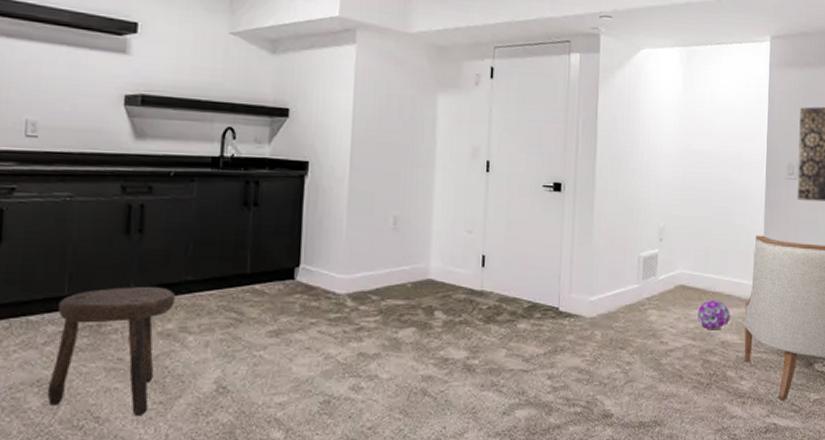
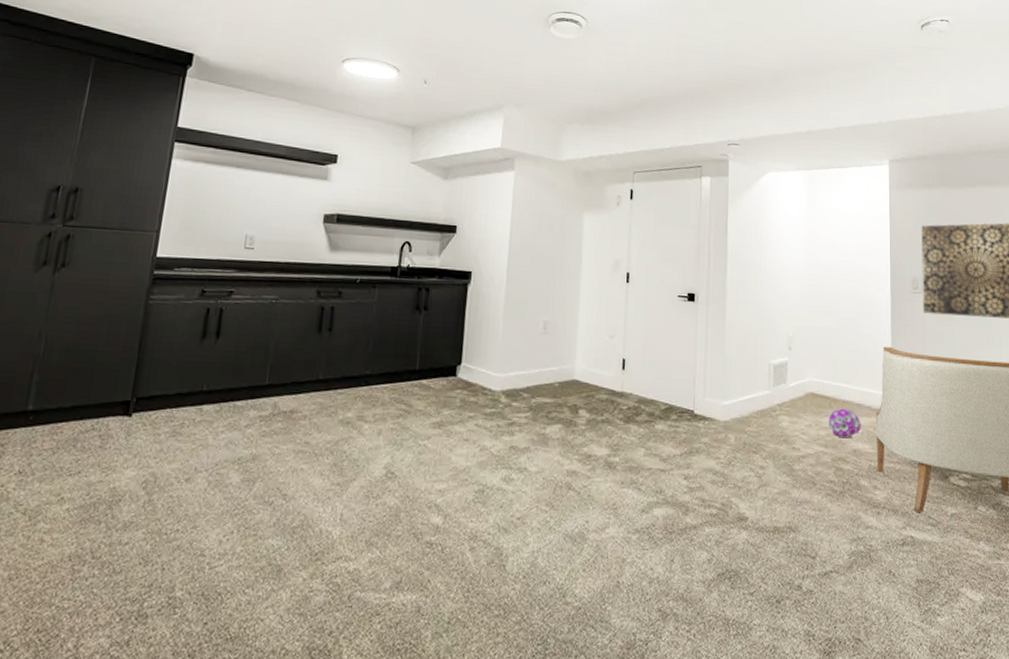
stool: present [47,287,175,416] -> none [245,378,355,495]

